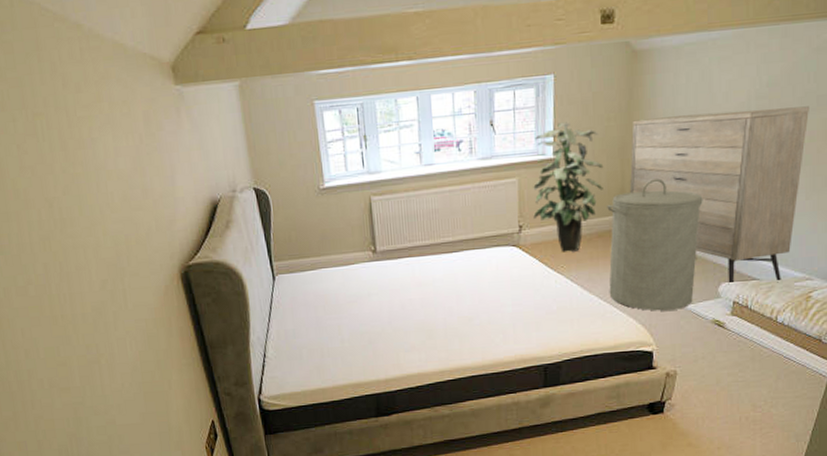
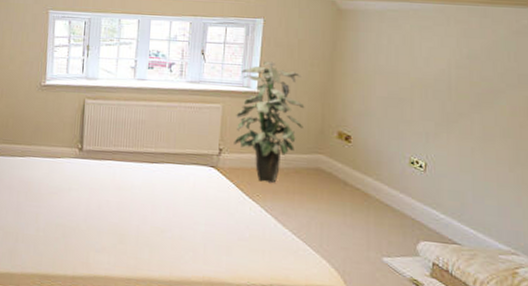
laundry hamper: present [607,178,703,311] -> none [303,126,402,261]
dresser: present [629,106,809,285] -> none [328,69,510,252]

